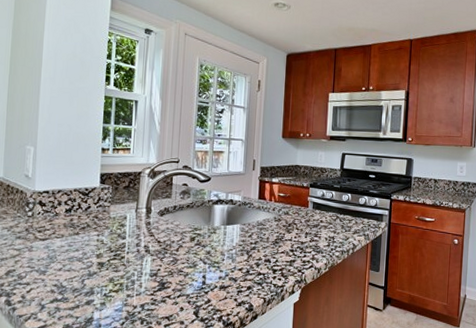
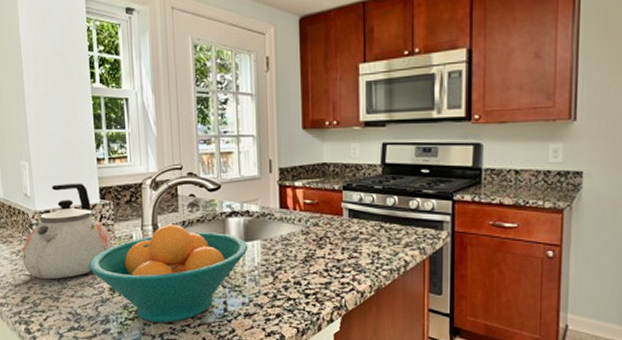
kettle: none [13,168,106,254] -> present [22,183,112,279]
fruit bowl: none [80,208,229,295] -> present [88,224,248,323]

